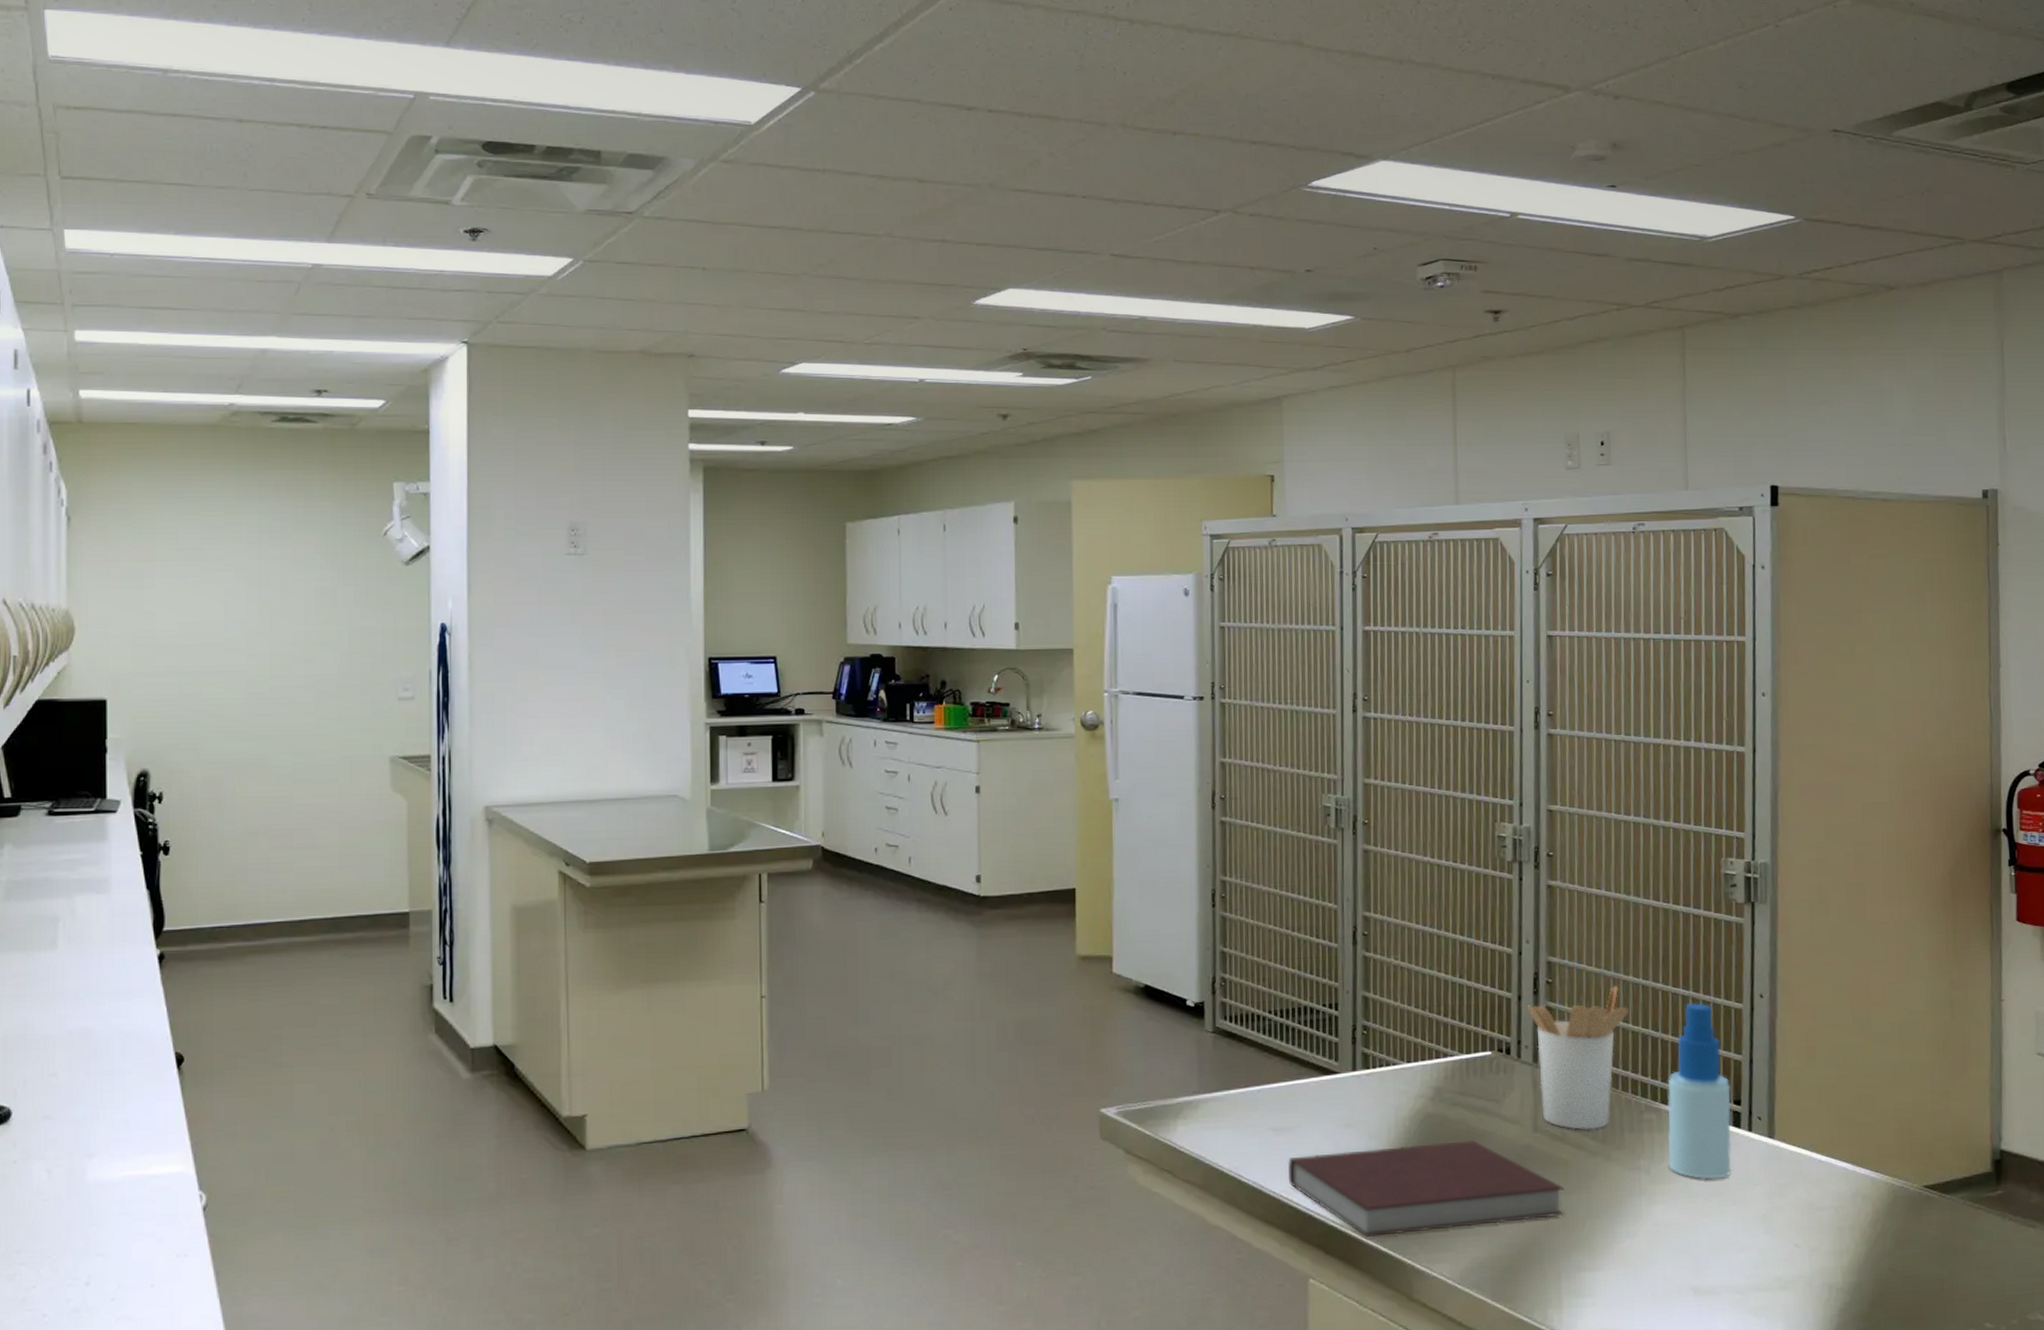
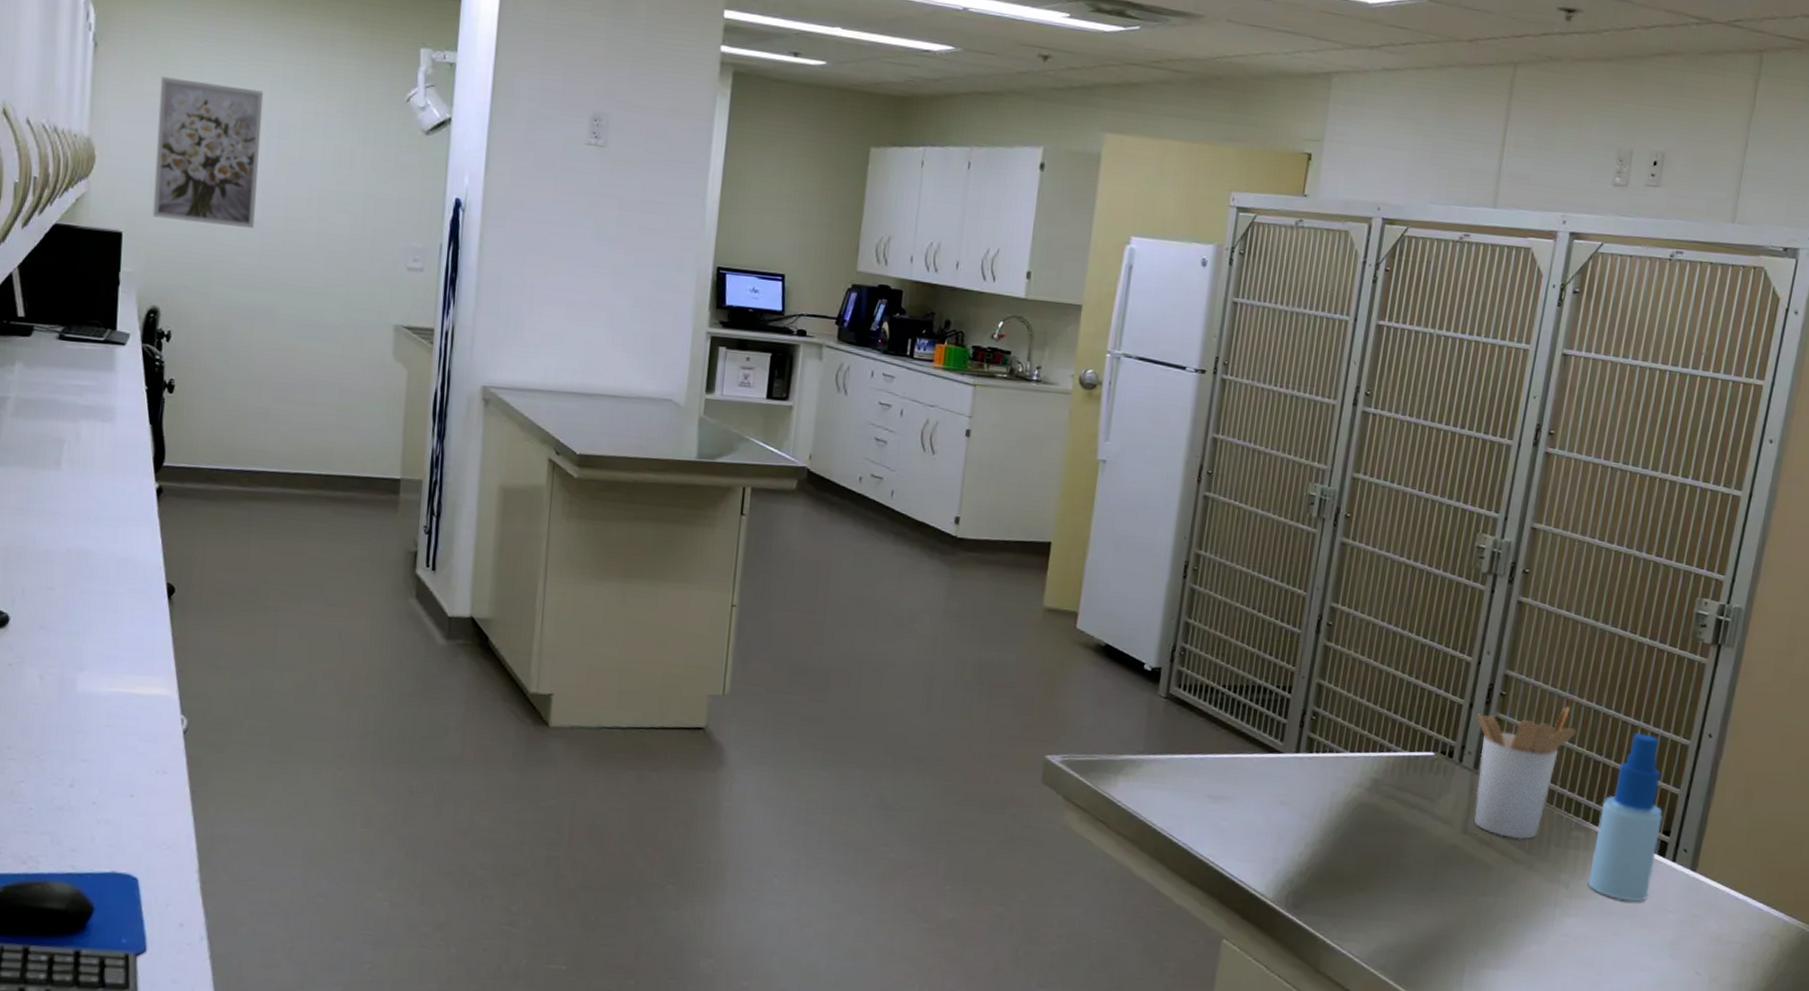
wall art: none [136,541,241,681] -> present [152,76,264,228]
notebook: present [1288,1140,1564,1238] -> none [1217,825,1483,915]

